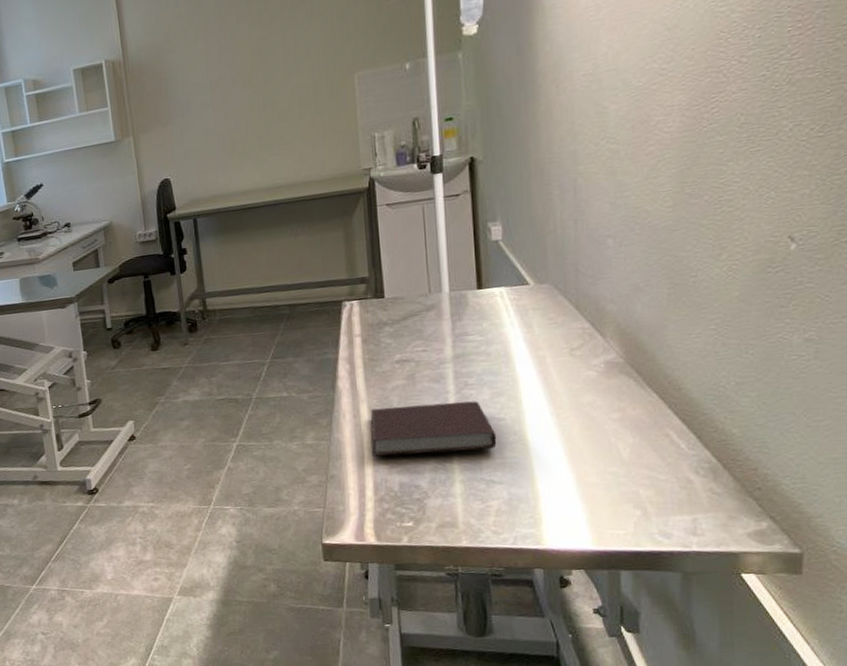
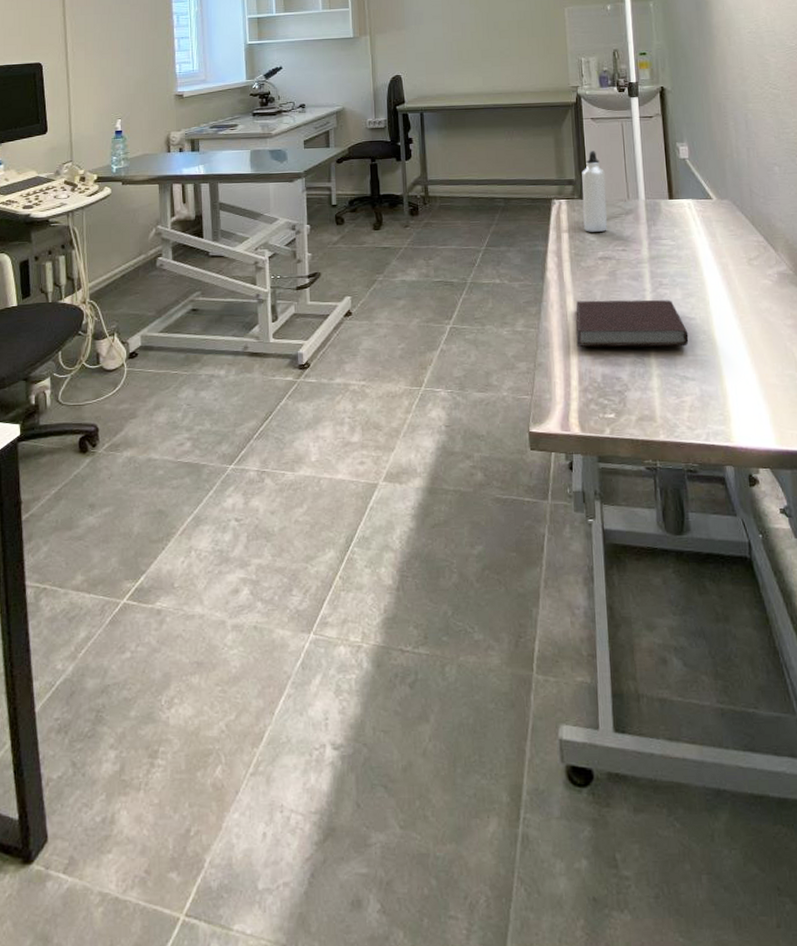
water bottle: none [376,242,406,334] -> present [582,151,608,232]

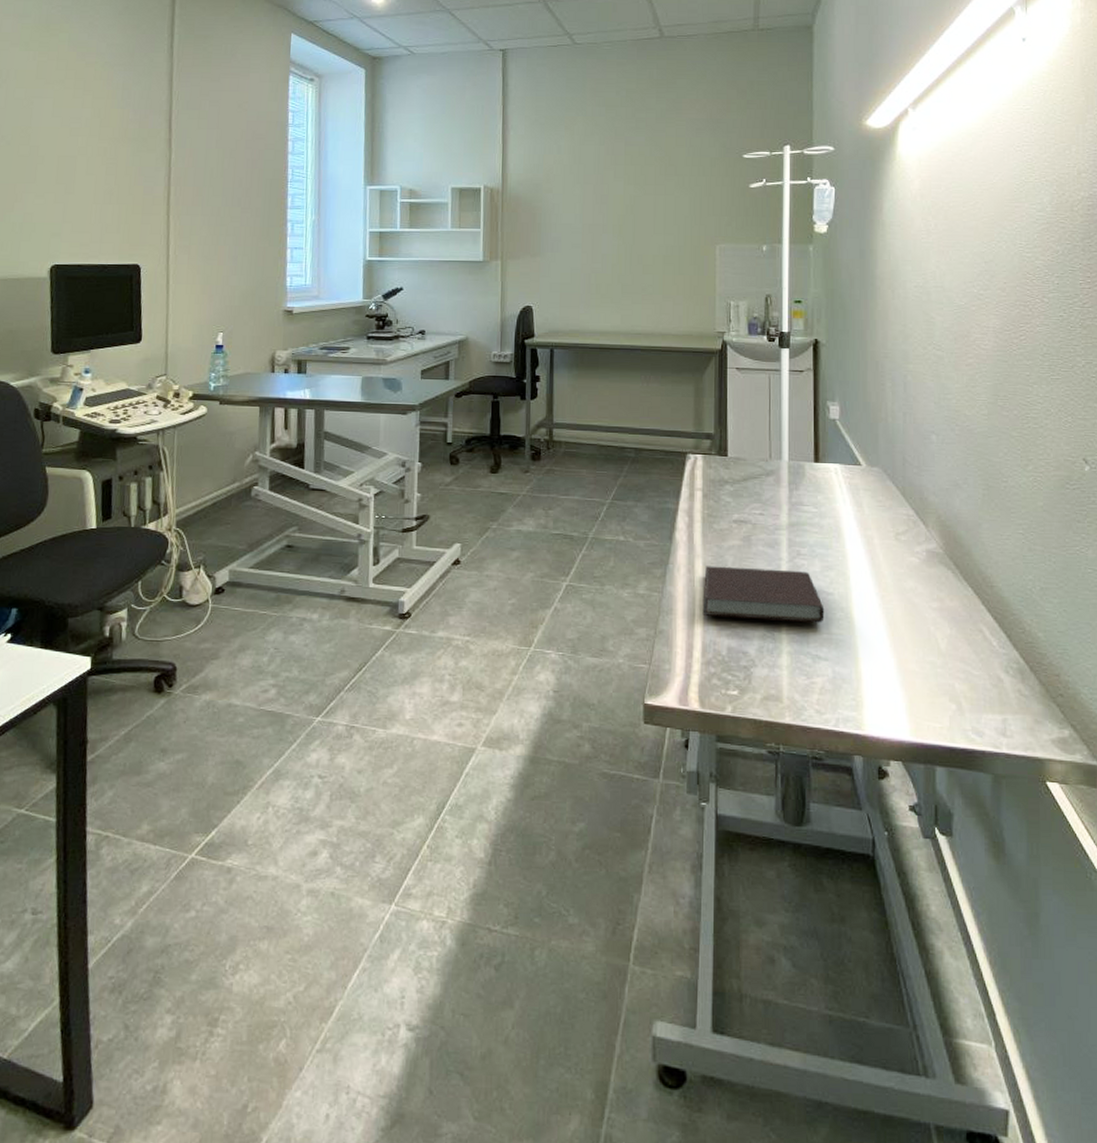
water bottle: present [582,151,608,232] -> none [720,404,747,492]

